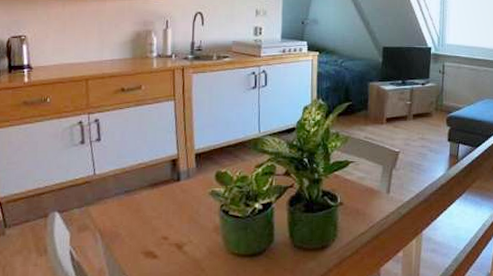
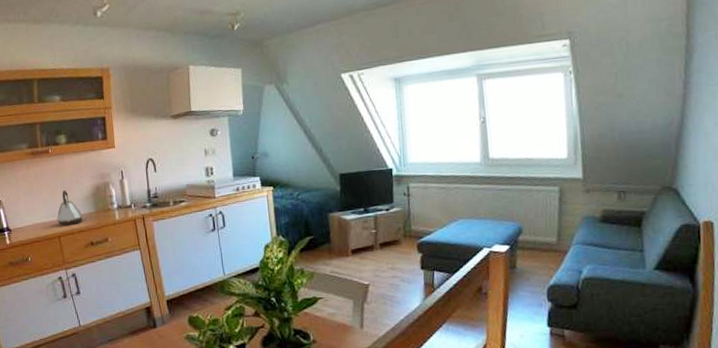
kettle: none [87,32,117,70] -> present [56,189,83,227]

